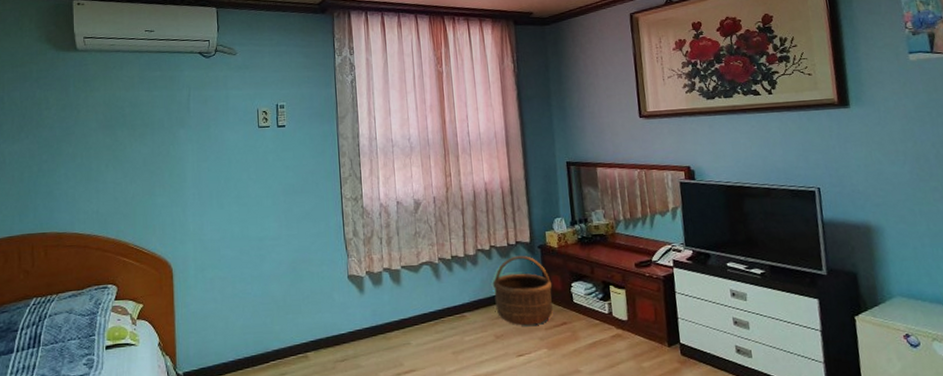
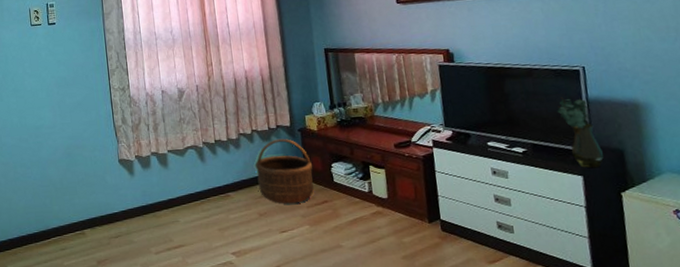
vase: none [794,218,839,292] -> present [557,97,605,169]

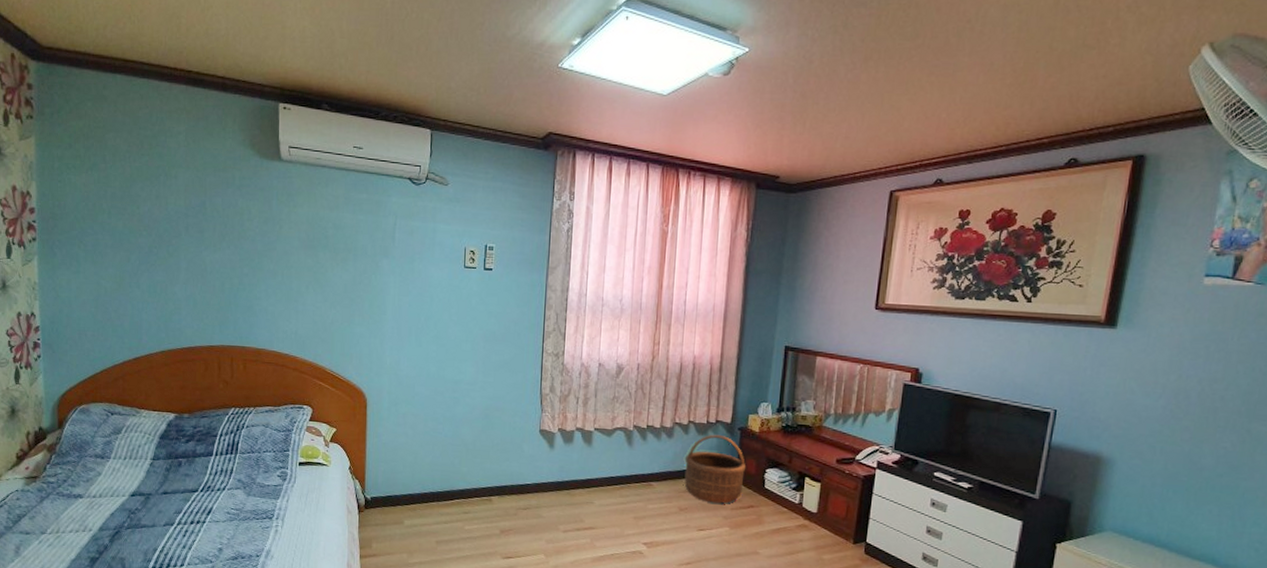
vase: present [557,97,605,169] -> none [1015,438,1051,516]

